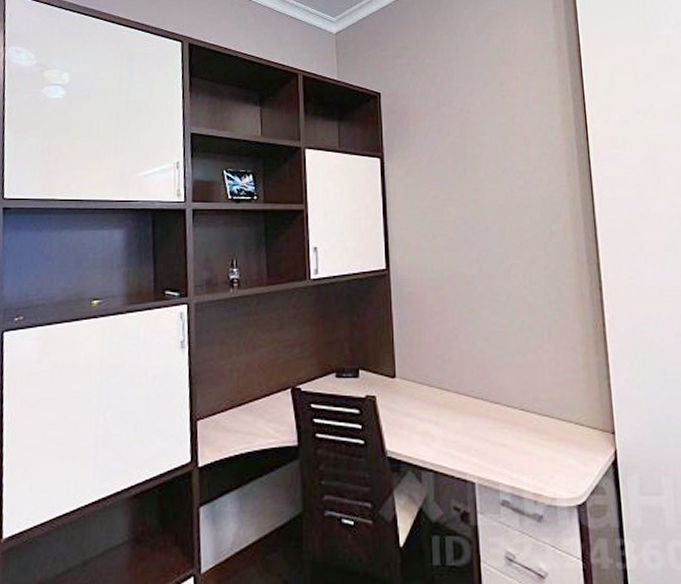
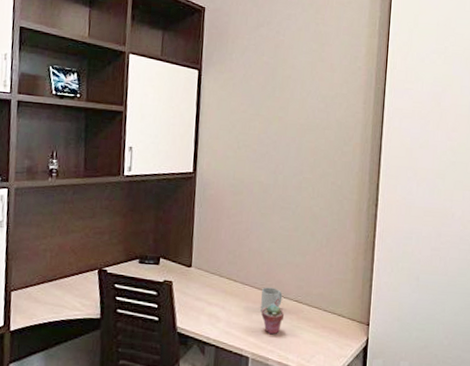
mug: none [480,395,506,424] -> present [261,287,283,310]
potted succulent: none [482,415,511,453] -> present [260,304,285,335]

